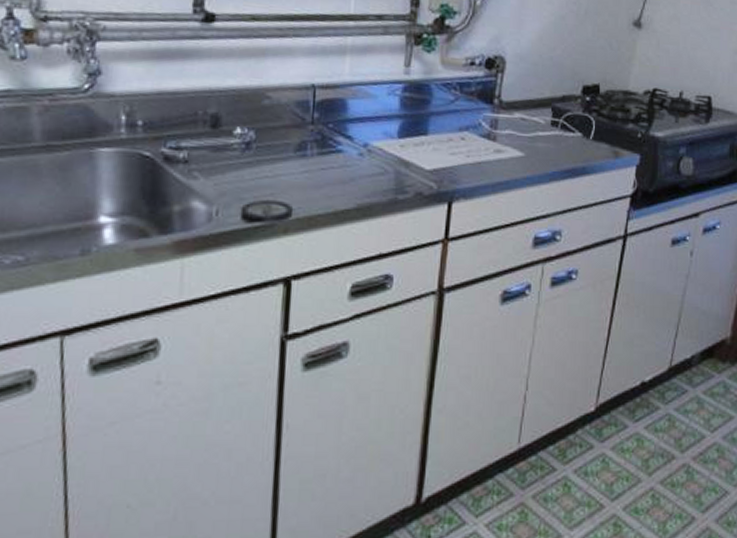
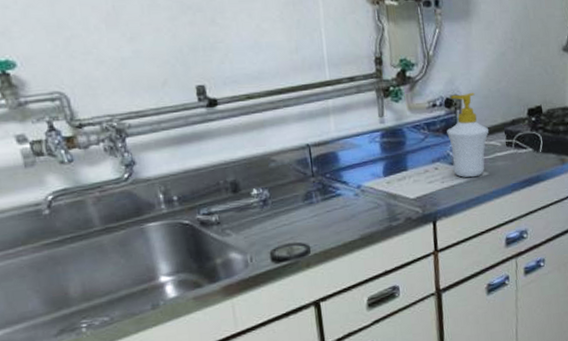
soap bottle: none [482,55,533,157] -> present [447,92,490,178]

